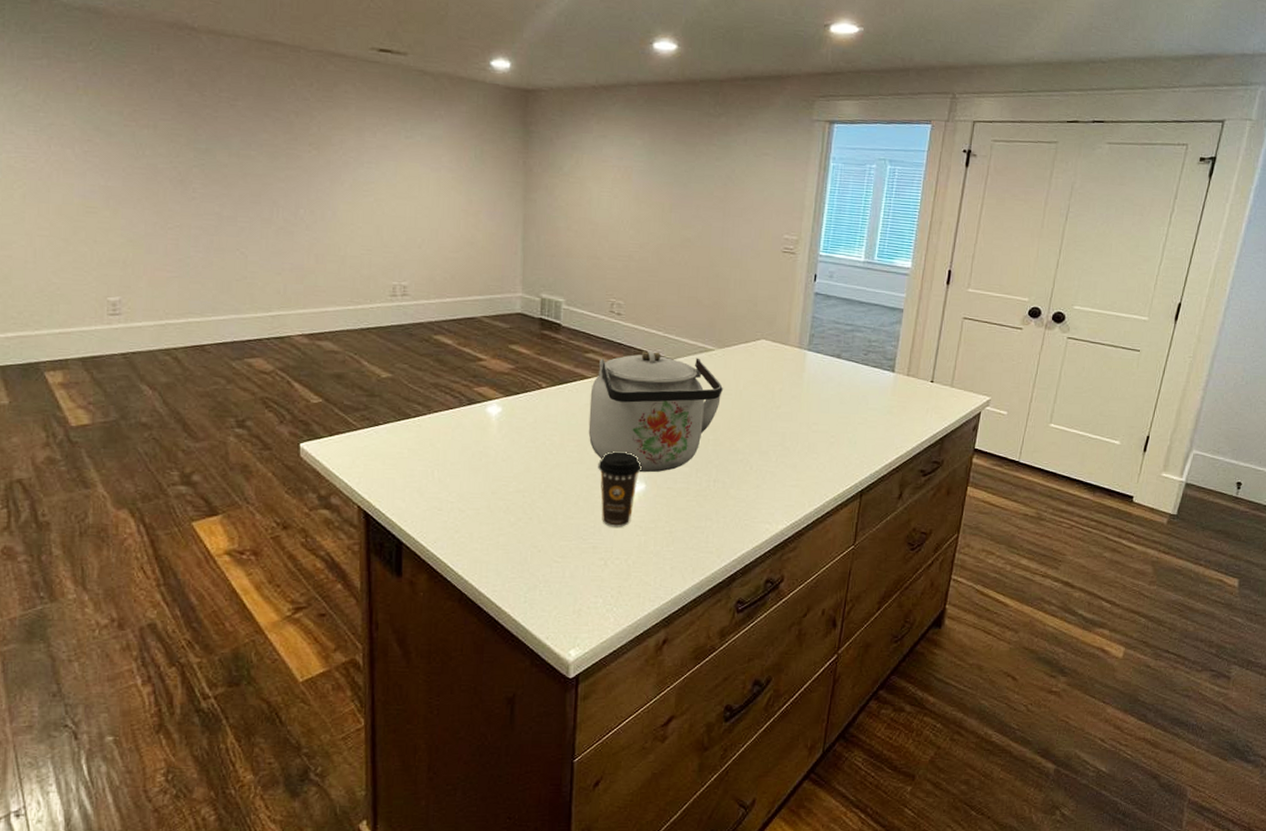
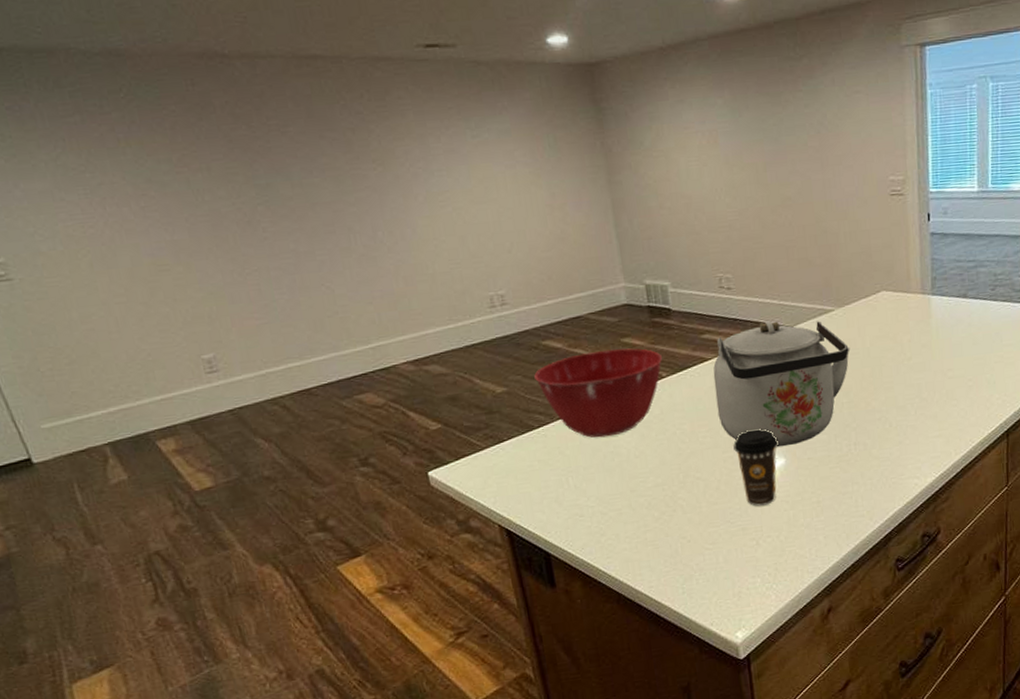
mixing bowl: none [420,353,546,437] -> present [534,348,663,438]

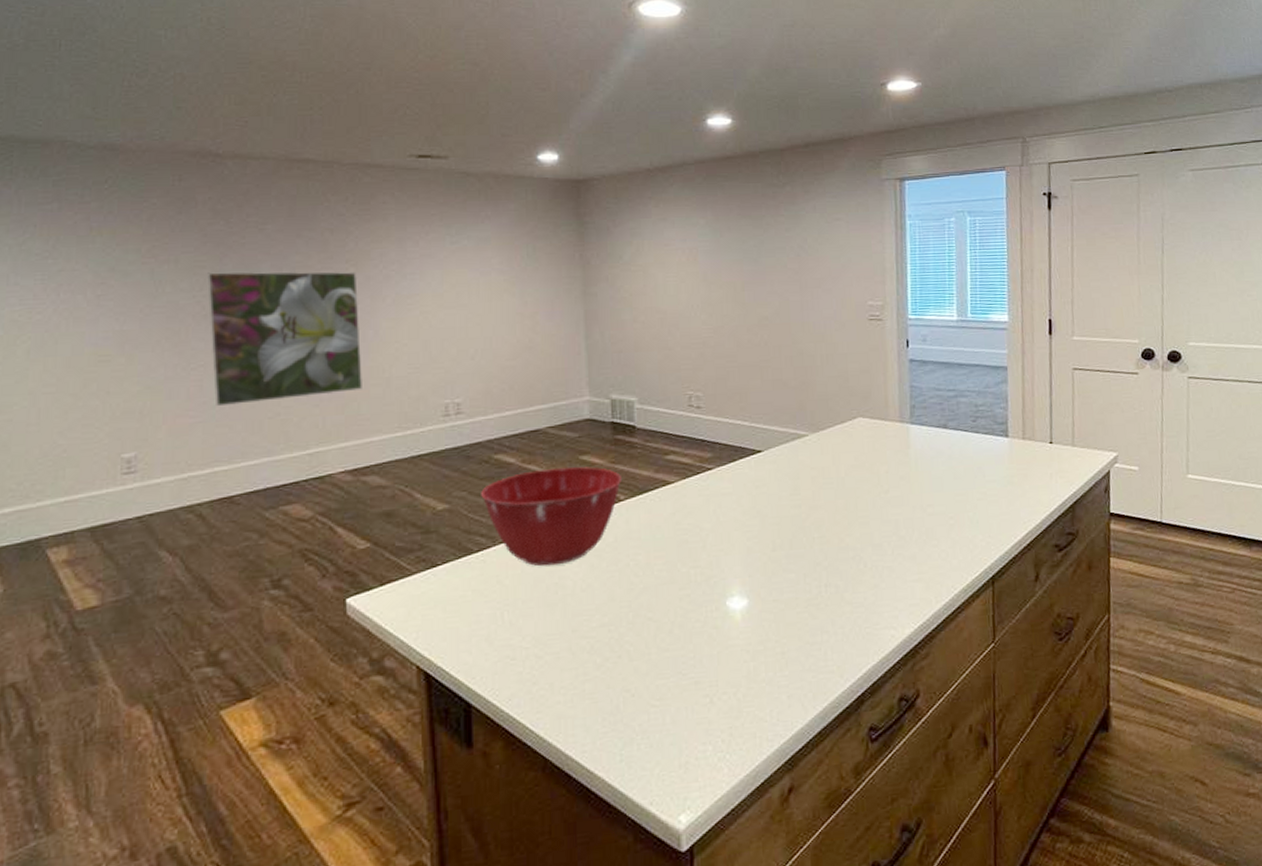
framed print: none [241,171,410,309] -> present [207,271,362,407]
kettle: present [713,321,850,448] -> none [675,443,824,586]
coffee cup: present [733,428,779,506] -> none [691,563,741,656]

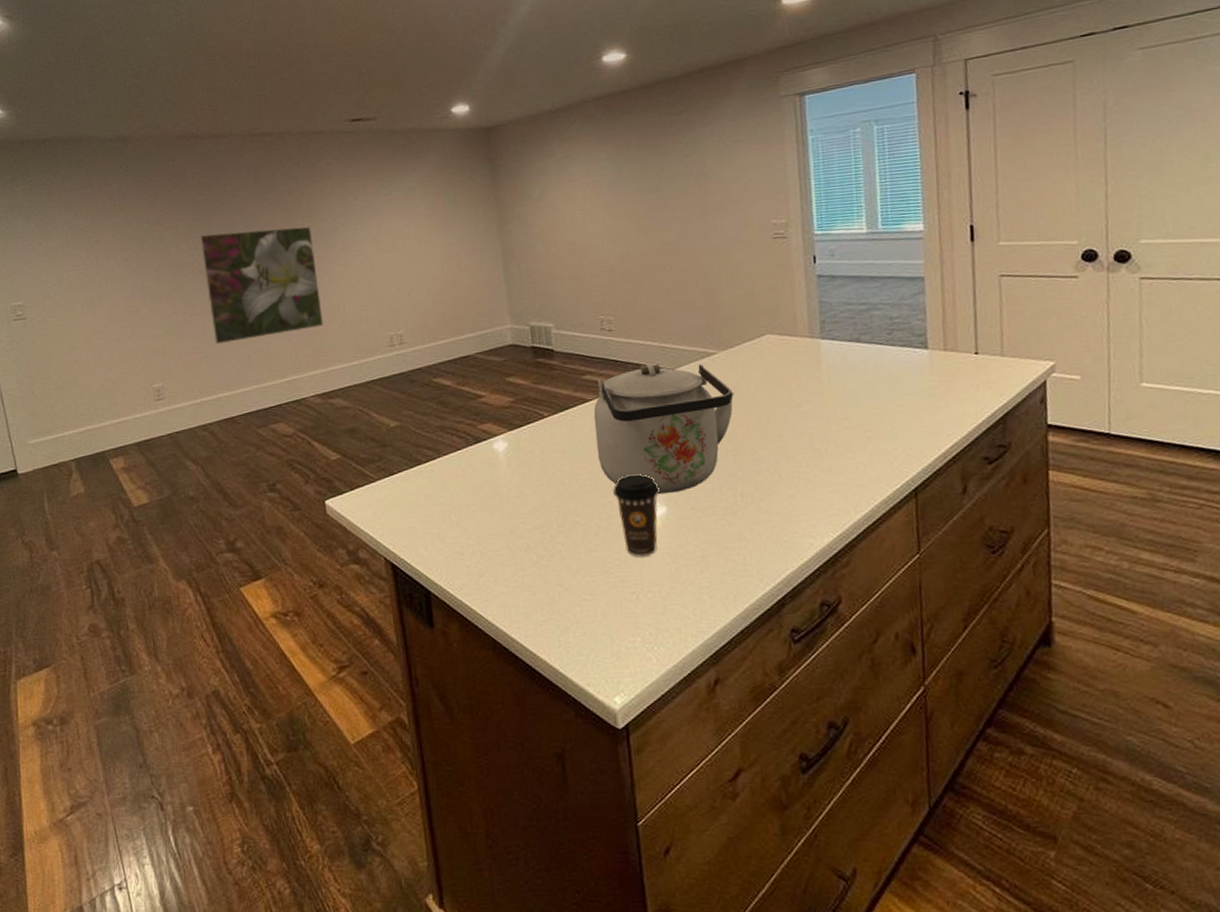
mixing bowl: present [481,466,623,567] -> none [425,387,545,476]
kettle: none [675,443,824,586] -> present [593,363,735,495]
coffee cup: none [691,563,741,656] -> present [613,474,660,557]

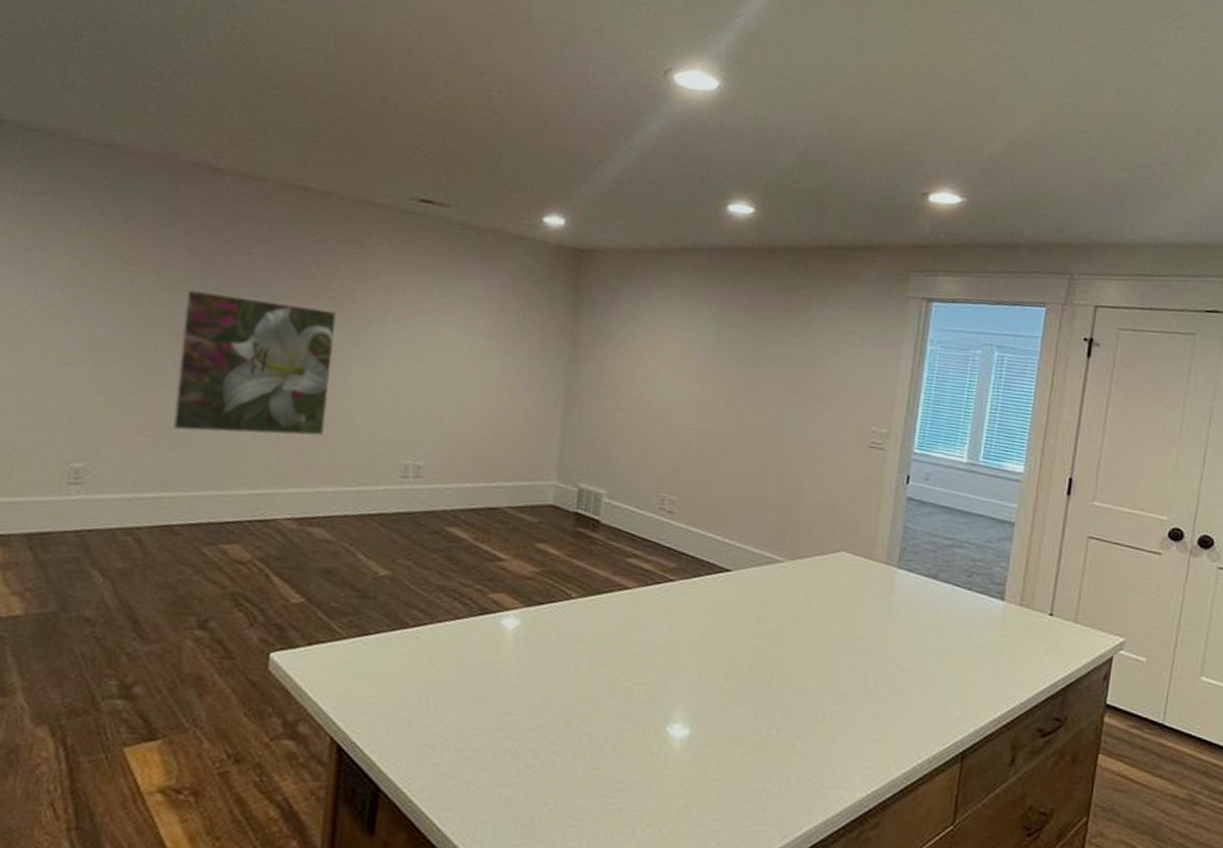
kettle: present [593,363,735,495] -> none [623,558,793,714]
coffee cup: present [613,474,660,557] -> none [632,683,687,784]

